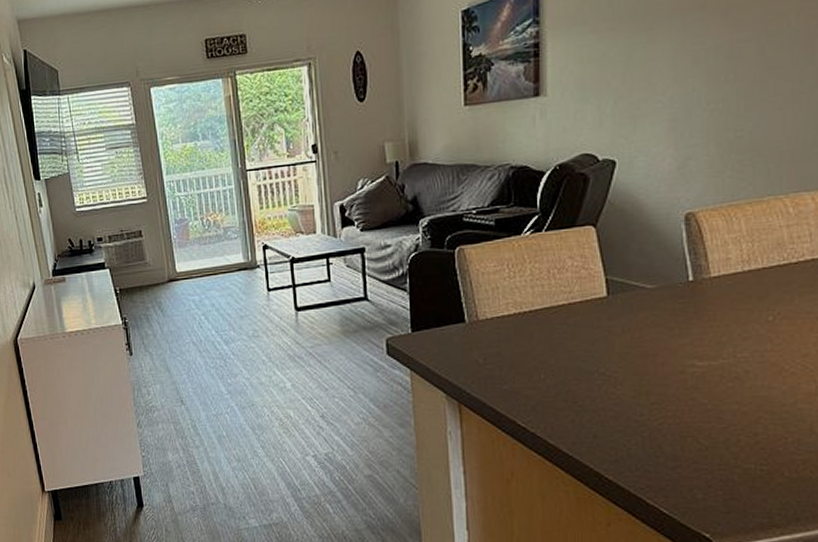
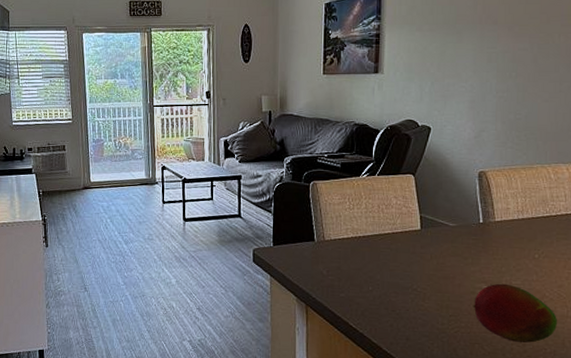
fruit: none [683,357,801,431] -> present [473,283,557,343]

